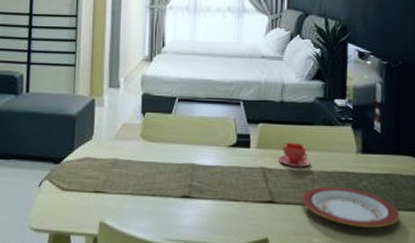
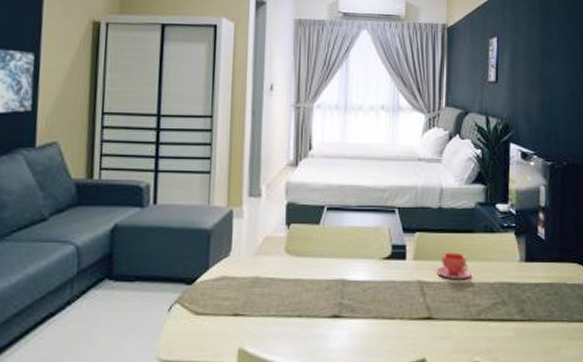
plate: present [302,186,400,229] -> none [462,298,565,343]

